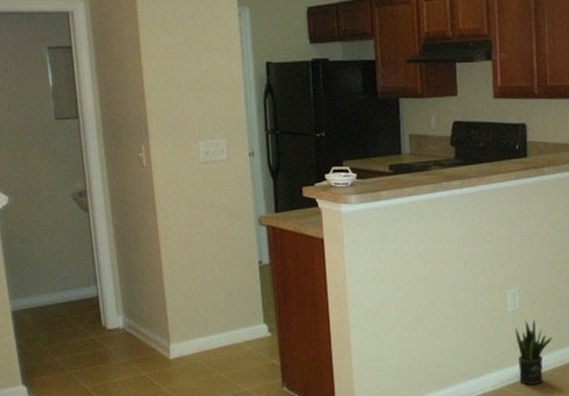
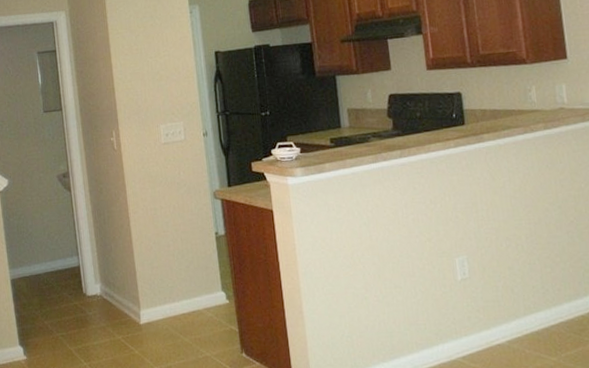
potted plant: present [515,320,552,385] -> none [466,288,507,357]

